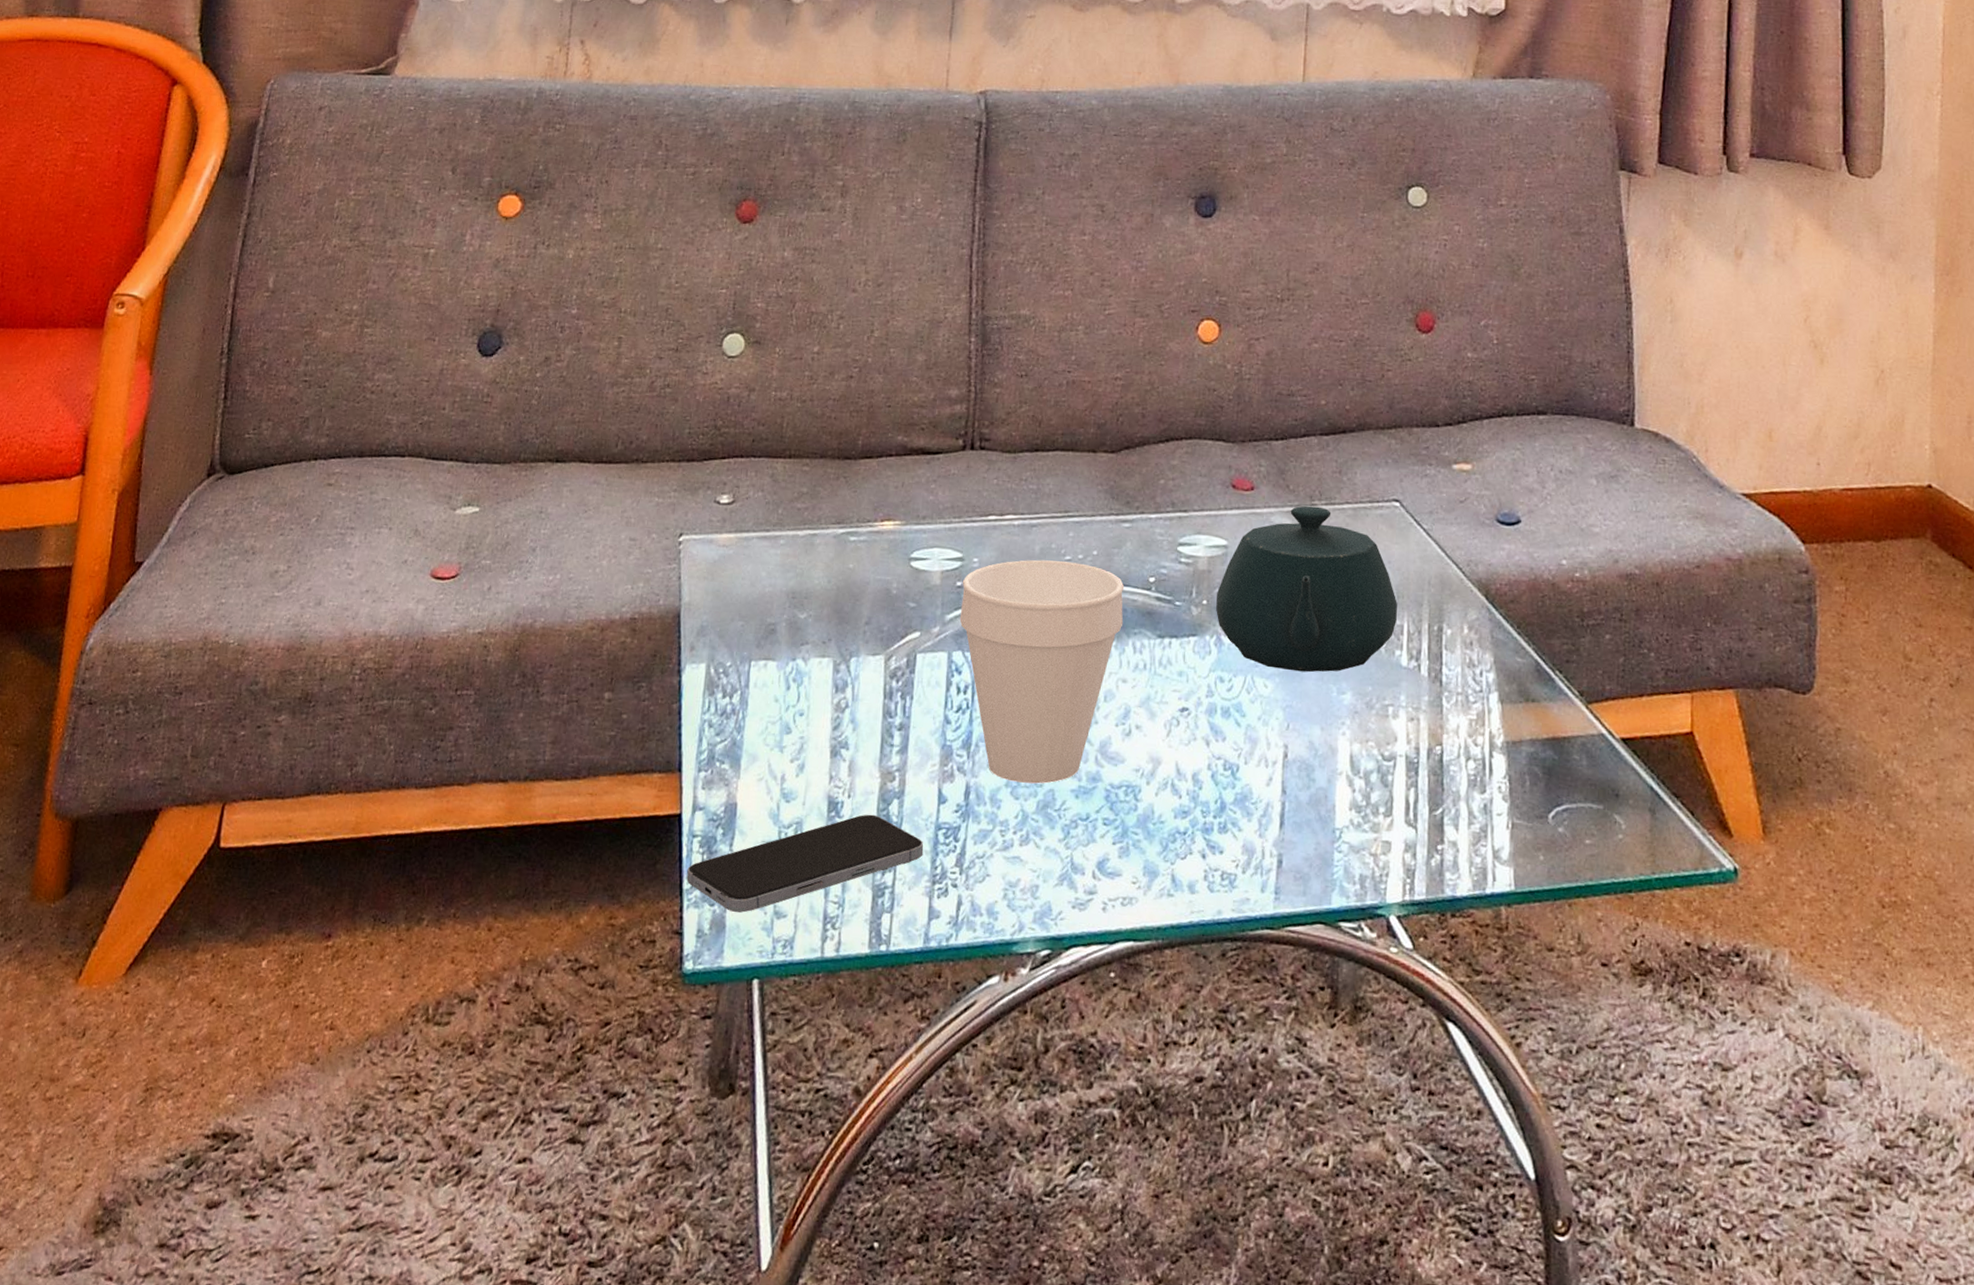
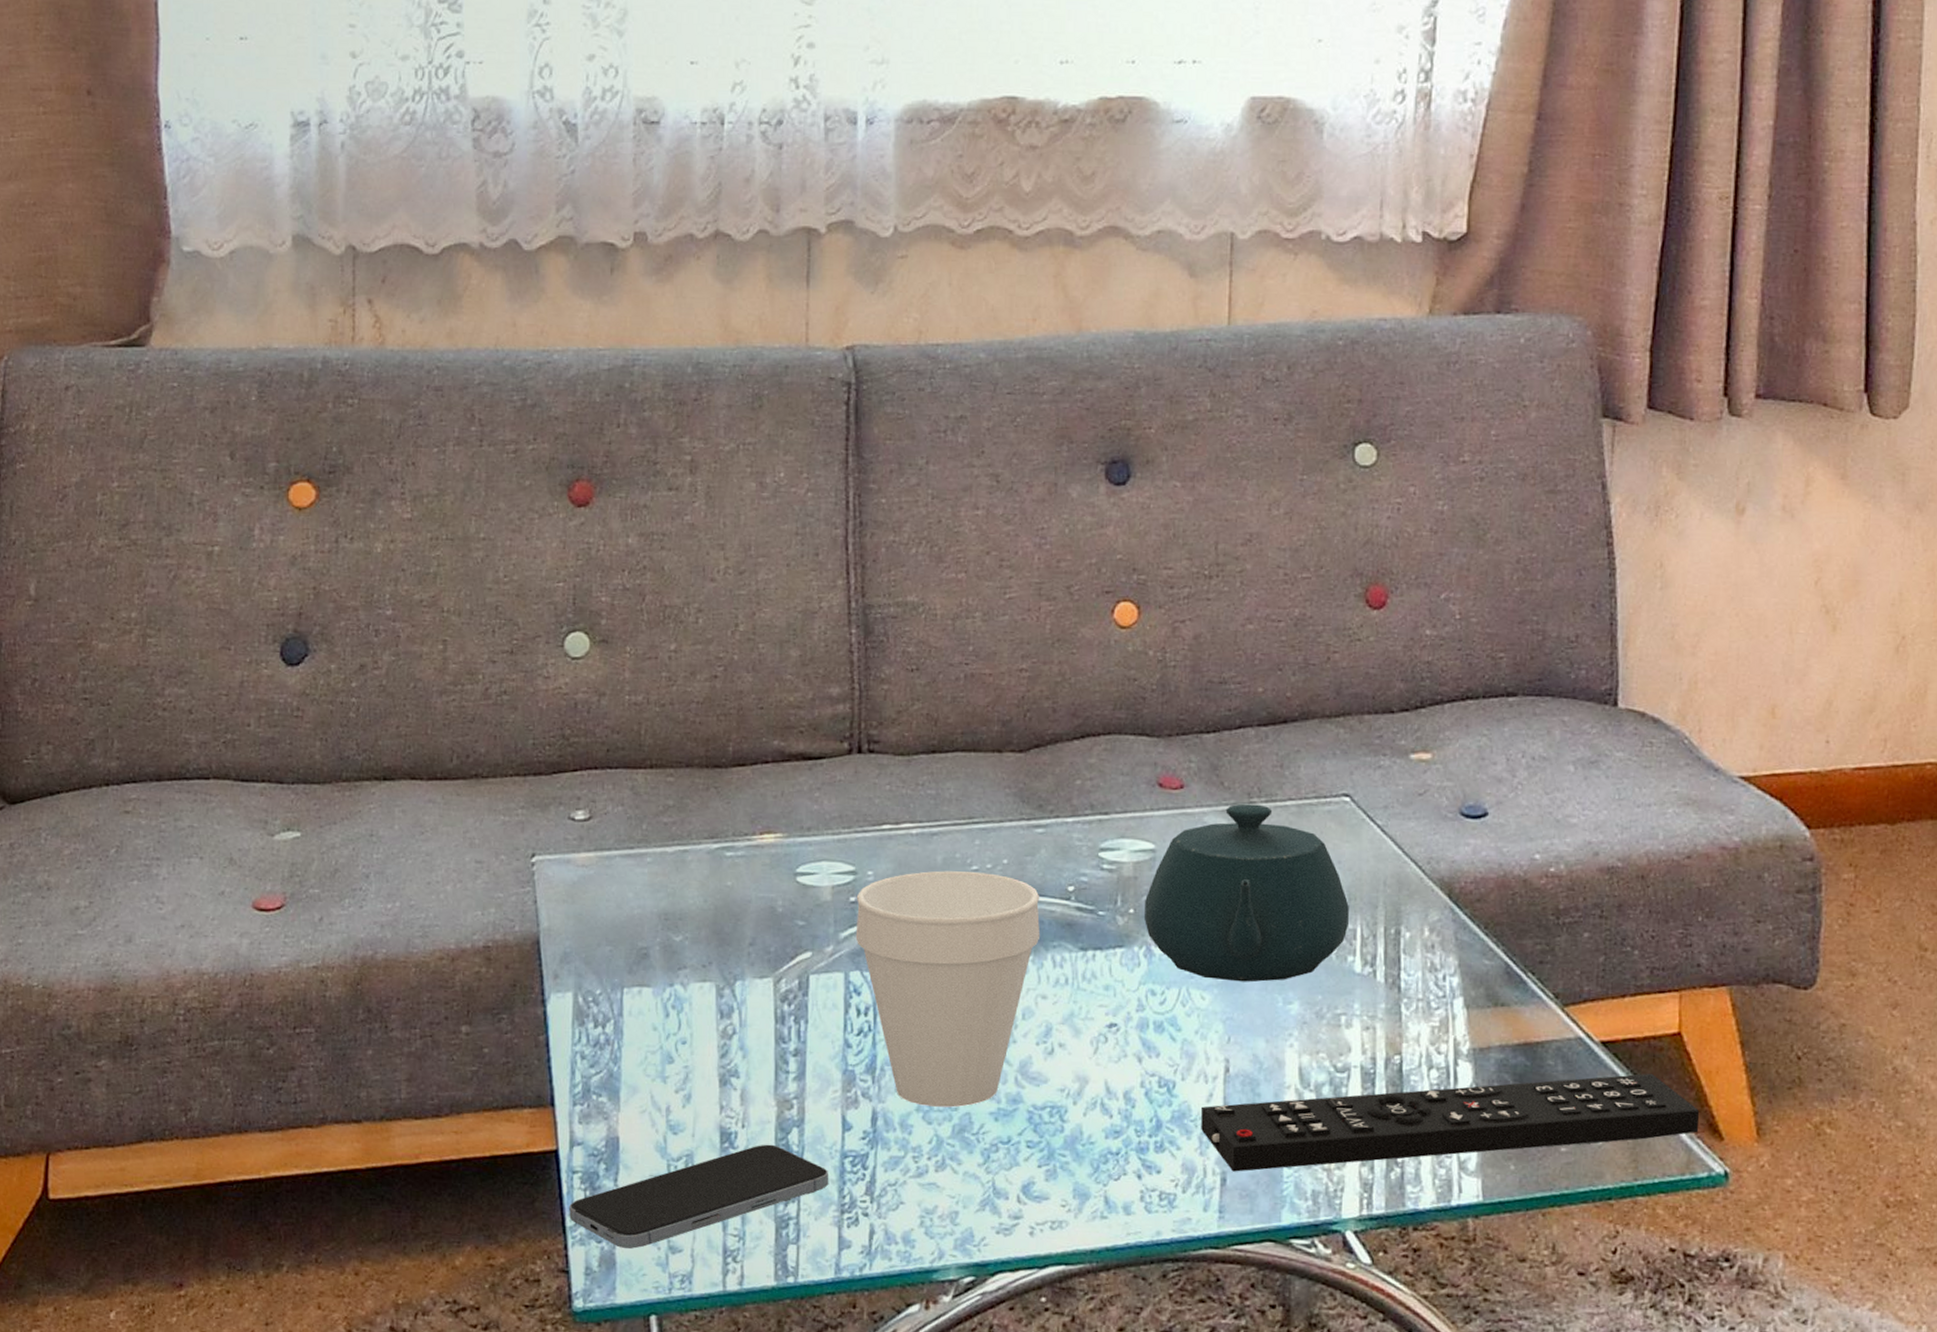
remote control: none [1261,770,1711,855] -> present [1201,1073,1700,1172]

